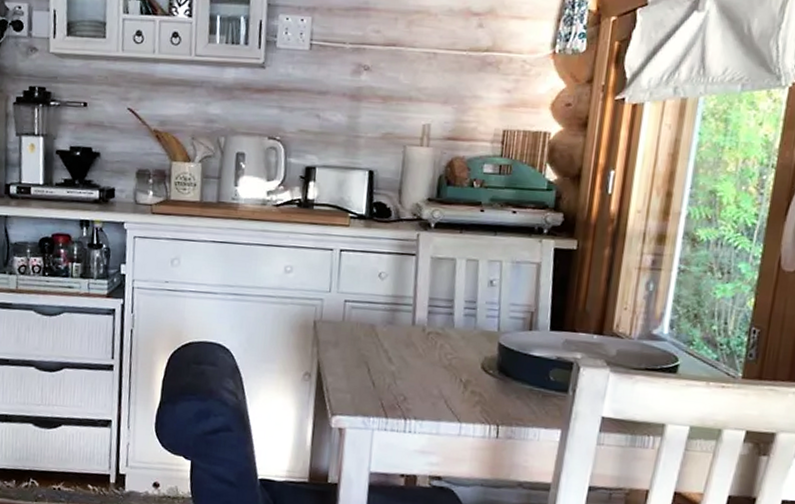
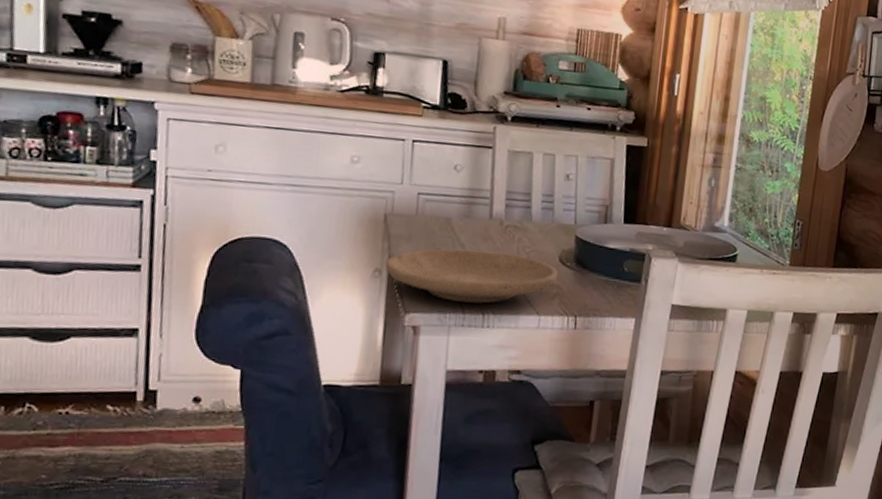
plate: none [314,354,481,409] -> present [385,249,559,303]

